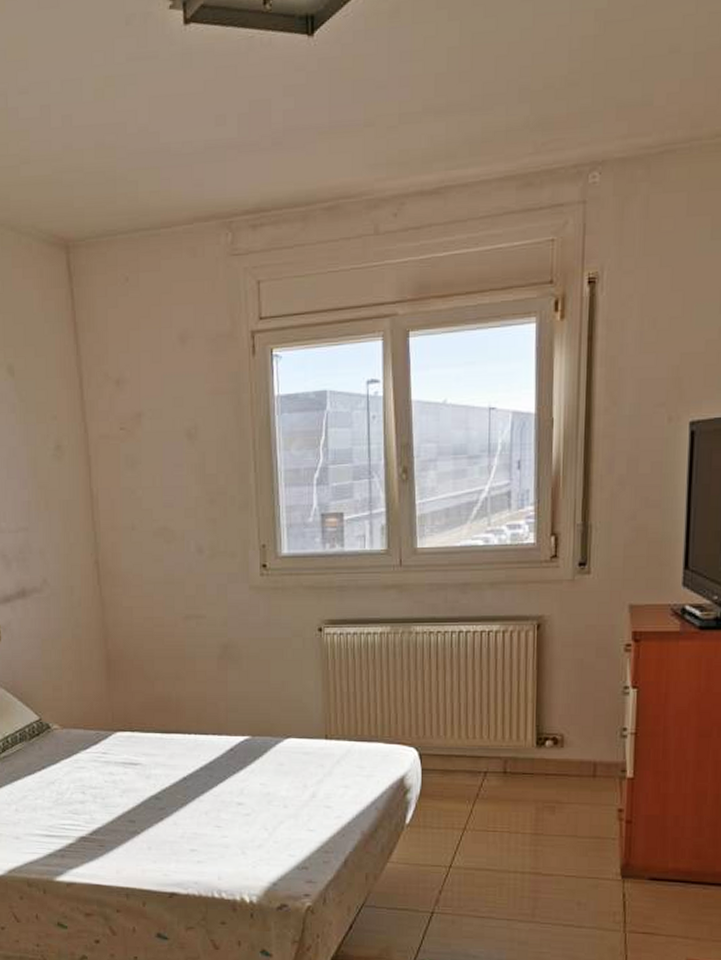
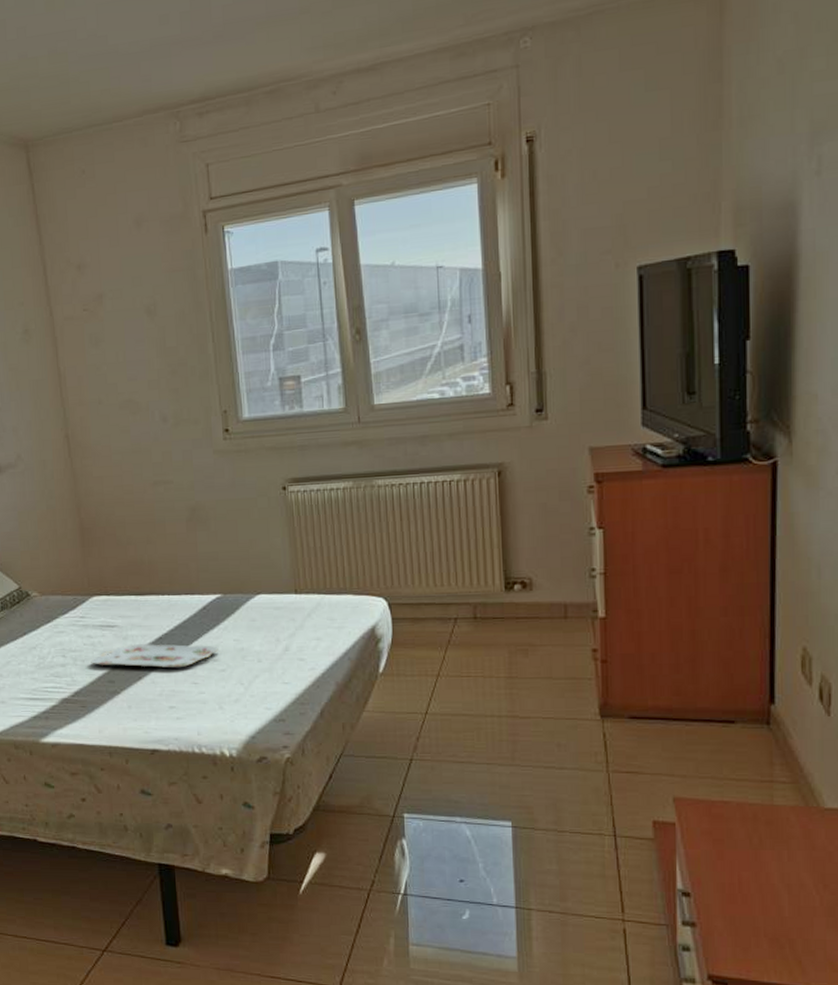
serving tray: none [111,784,244,811] -> present [91,644,218,669]

